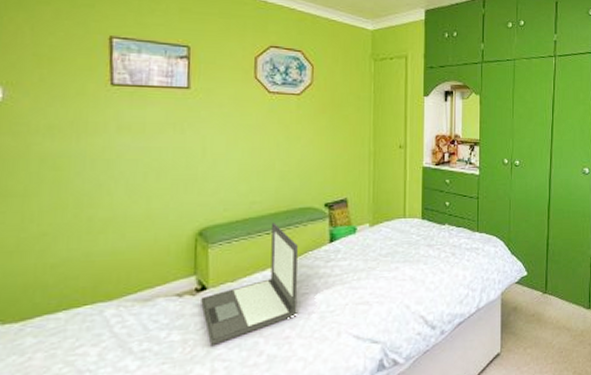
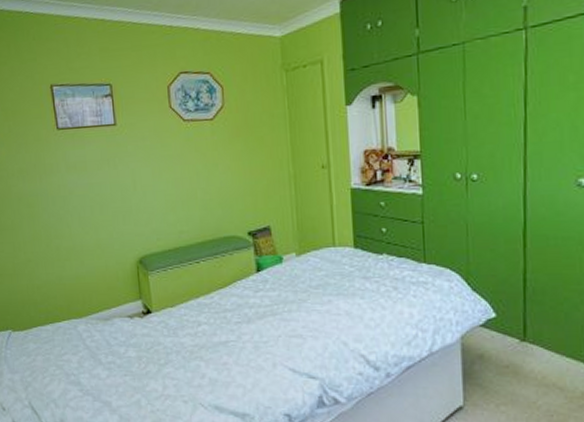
laptop: present [201,223,298,347] -> none [148,251,232,365]

